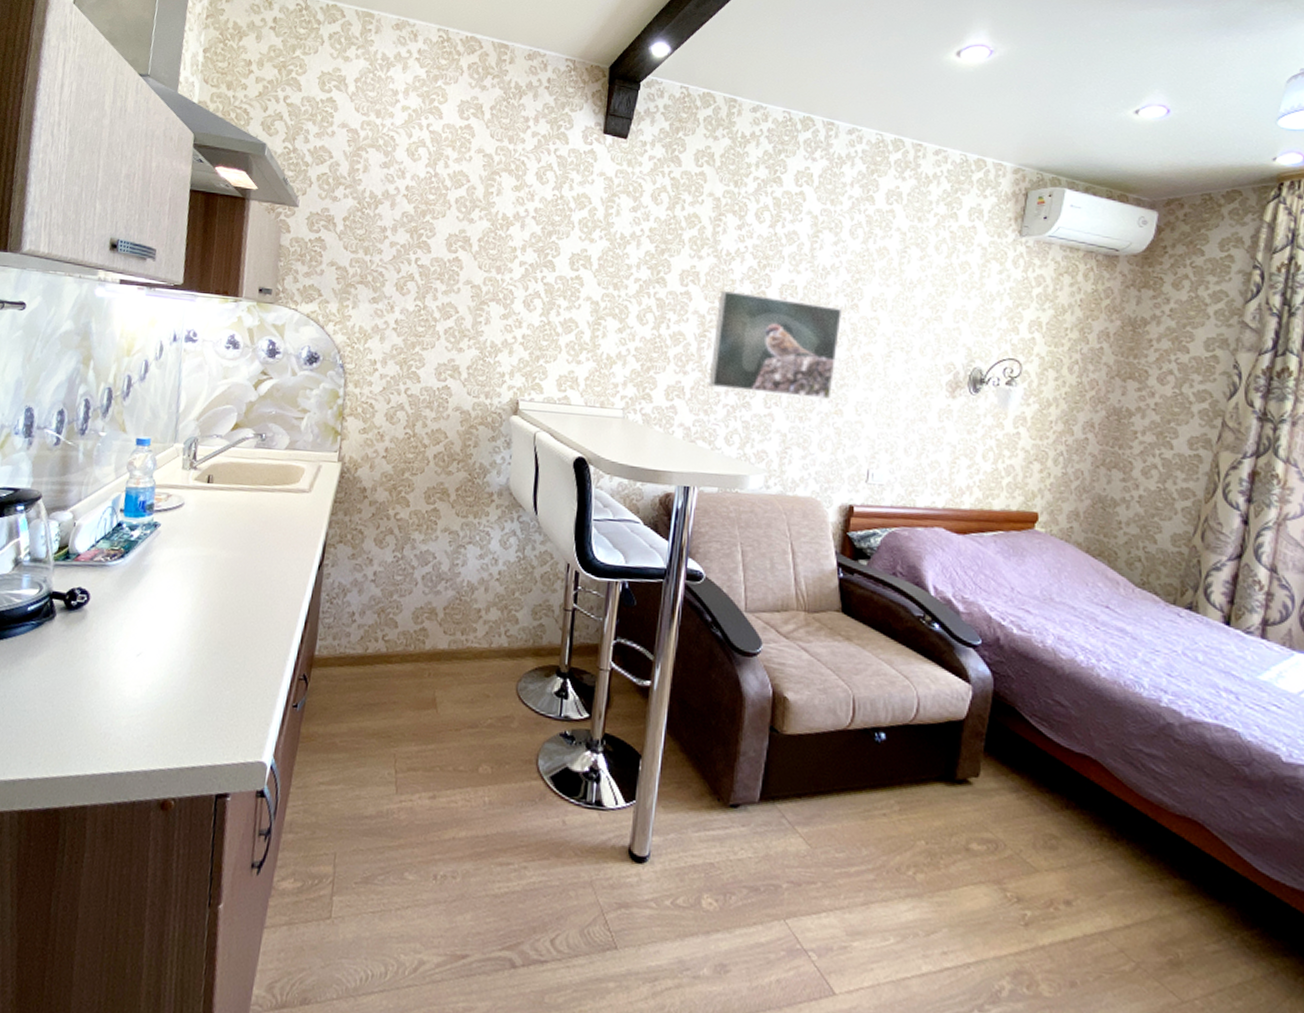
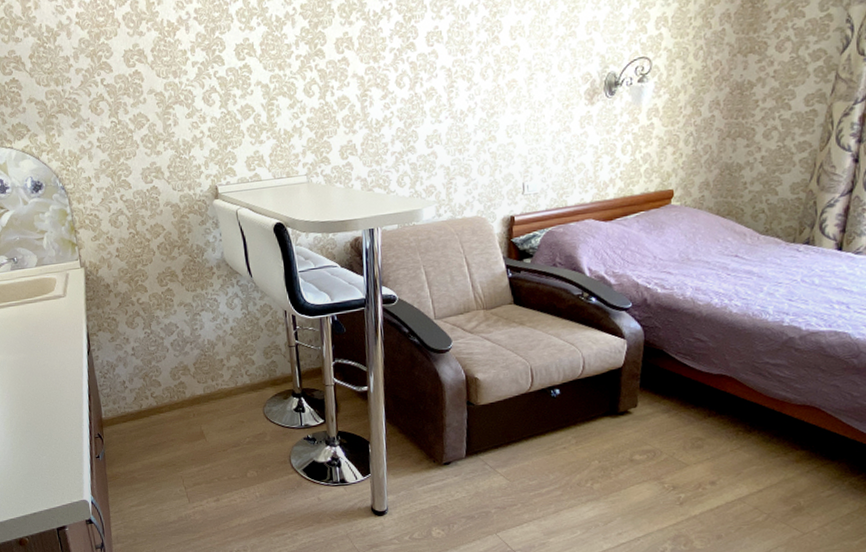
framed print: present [708,290,842,399] -> none [373,43,485,140]

